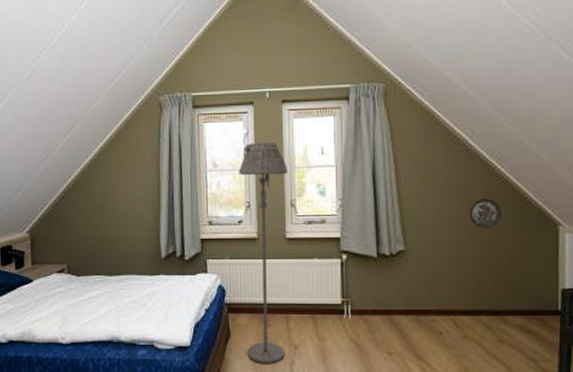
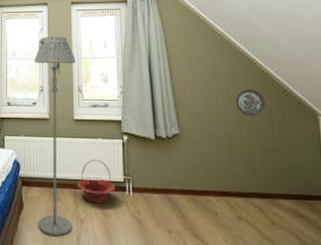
basket: none [290,282,333,329] -> present [77,159,116,204]

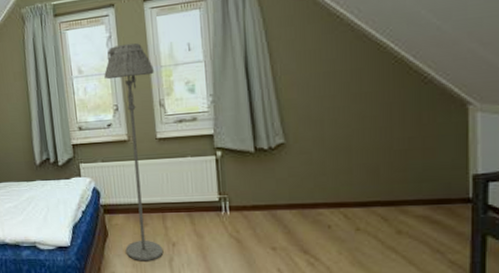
basket: present [77,159,116,204] -> none [165,180,210,226]
decorative plate: present [236,89,265,117] -> none [358,81,396,115]

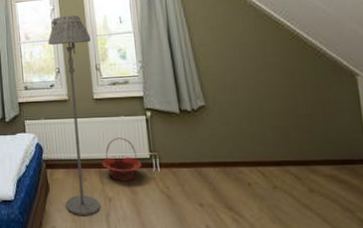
basket: none [165,180,210,226] -> present [102,137,142,182]

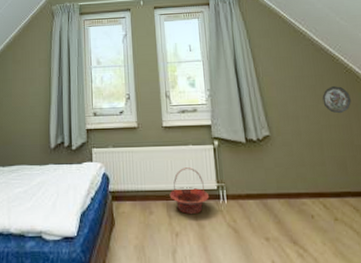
floor lamp: present [48,15,101,216] -> none [119,41,167,254]
decorative plate: none [264,53,297,83] -> present [322,86,351,114]

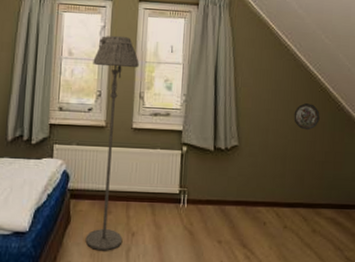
floor lamp: none [119,41,167,254] -> present [85,35,139,251]
basket: present [169,167,210,215] -> none [130,171,171,217]

